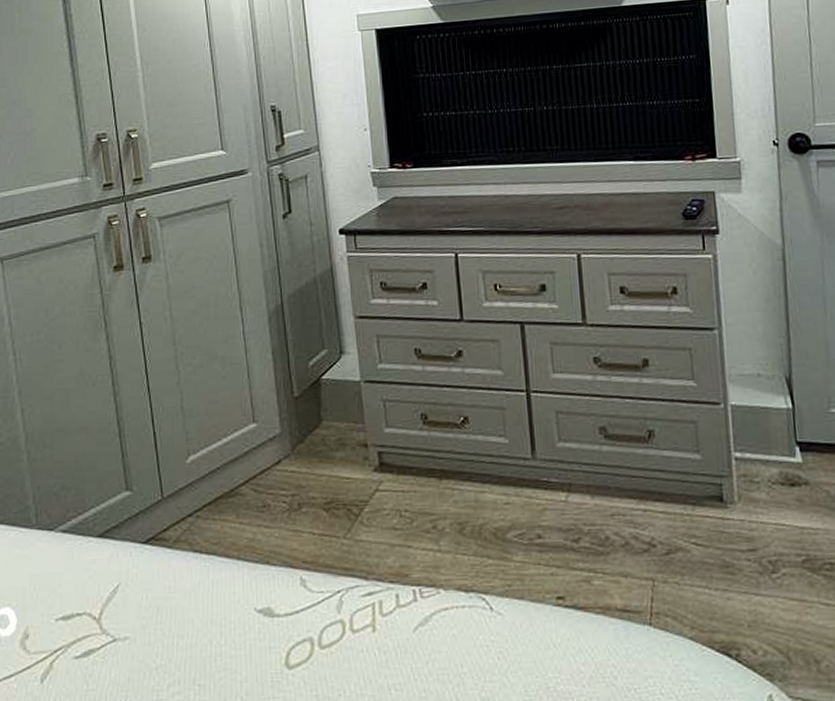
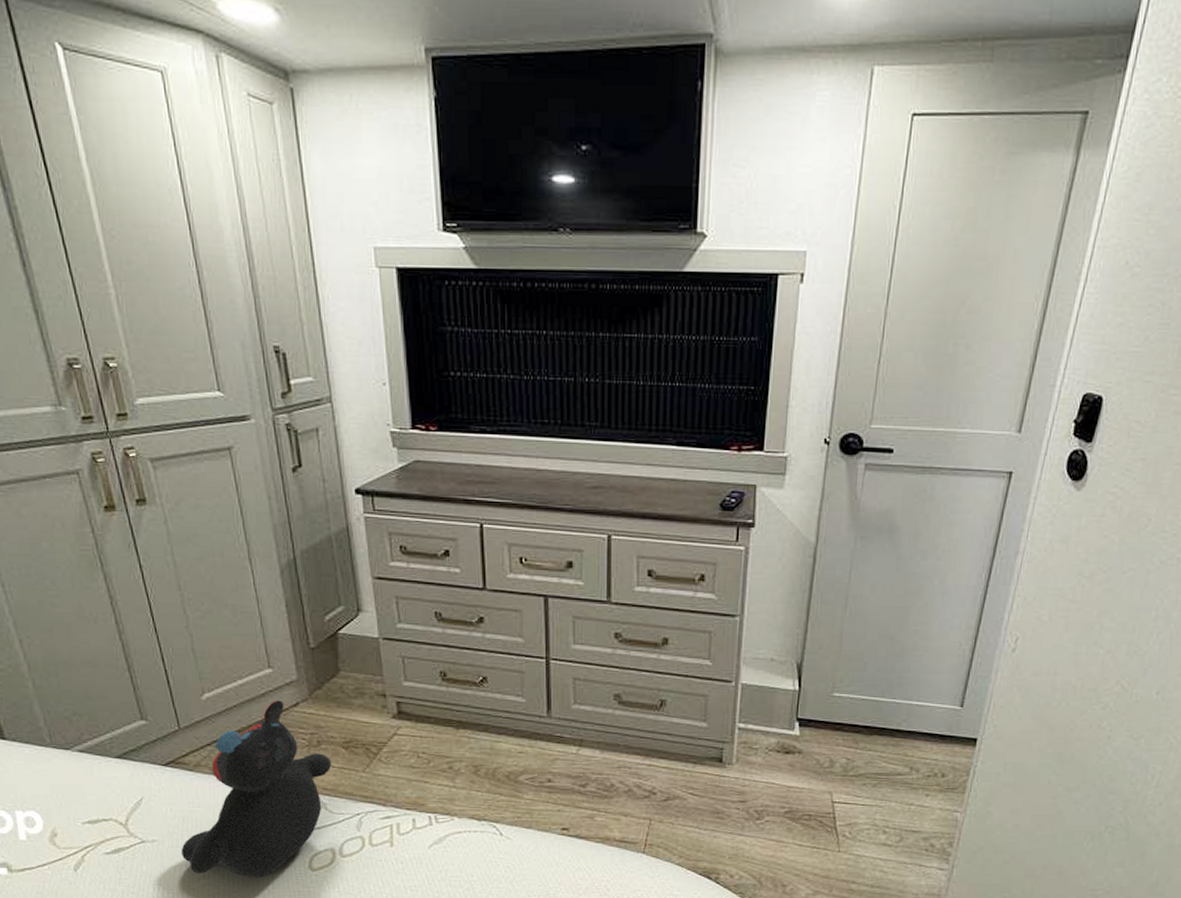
teddy bear: none [153,458,313,682] -> present [181,700,332,878]

